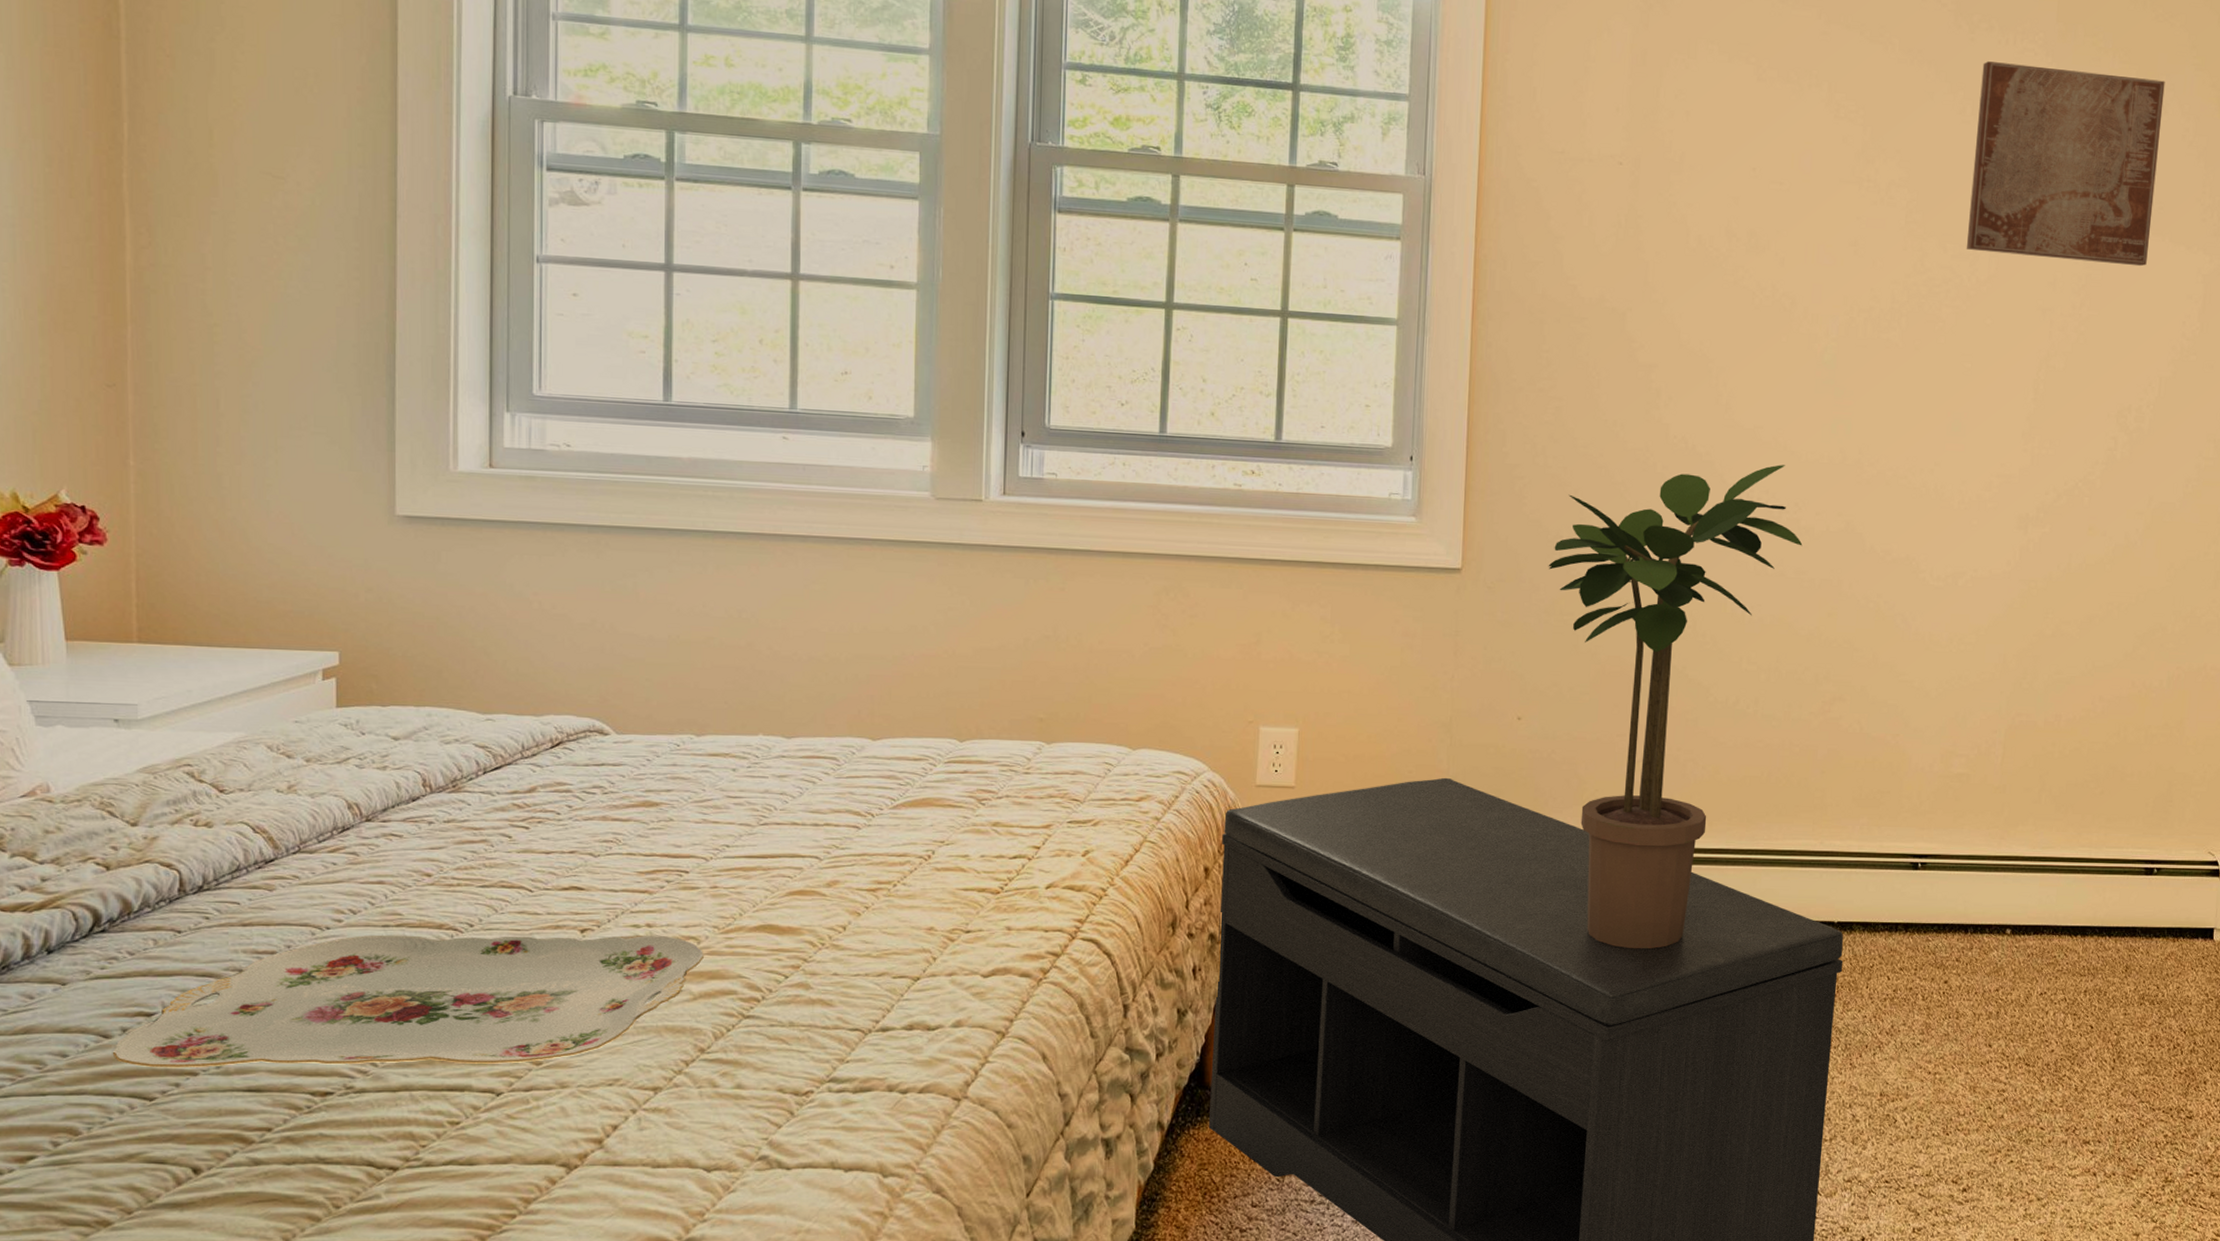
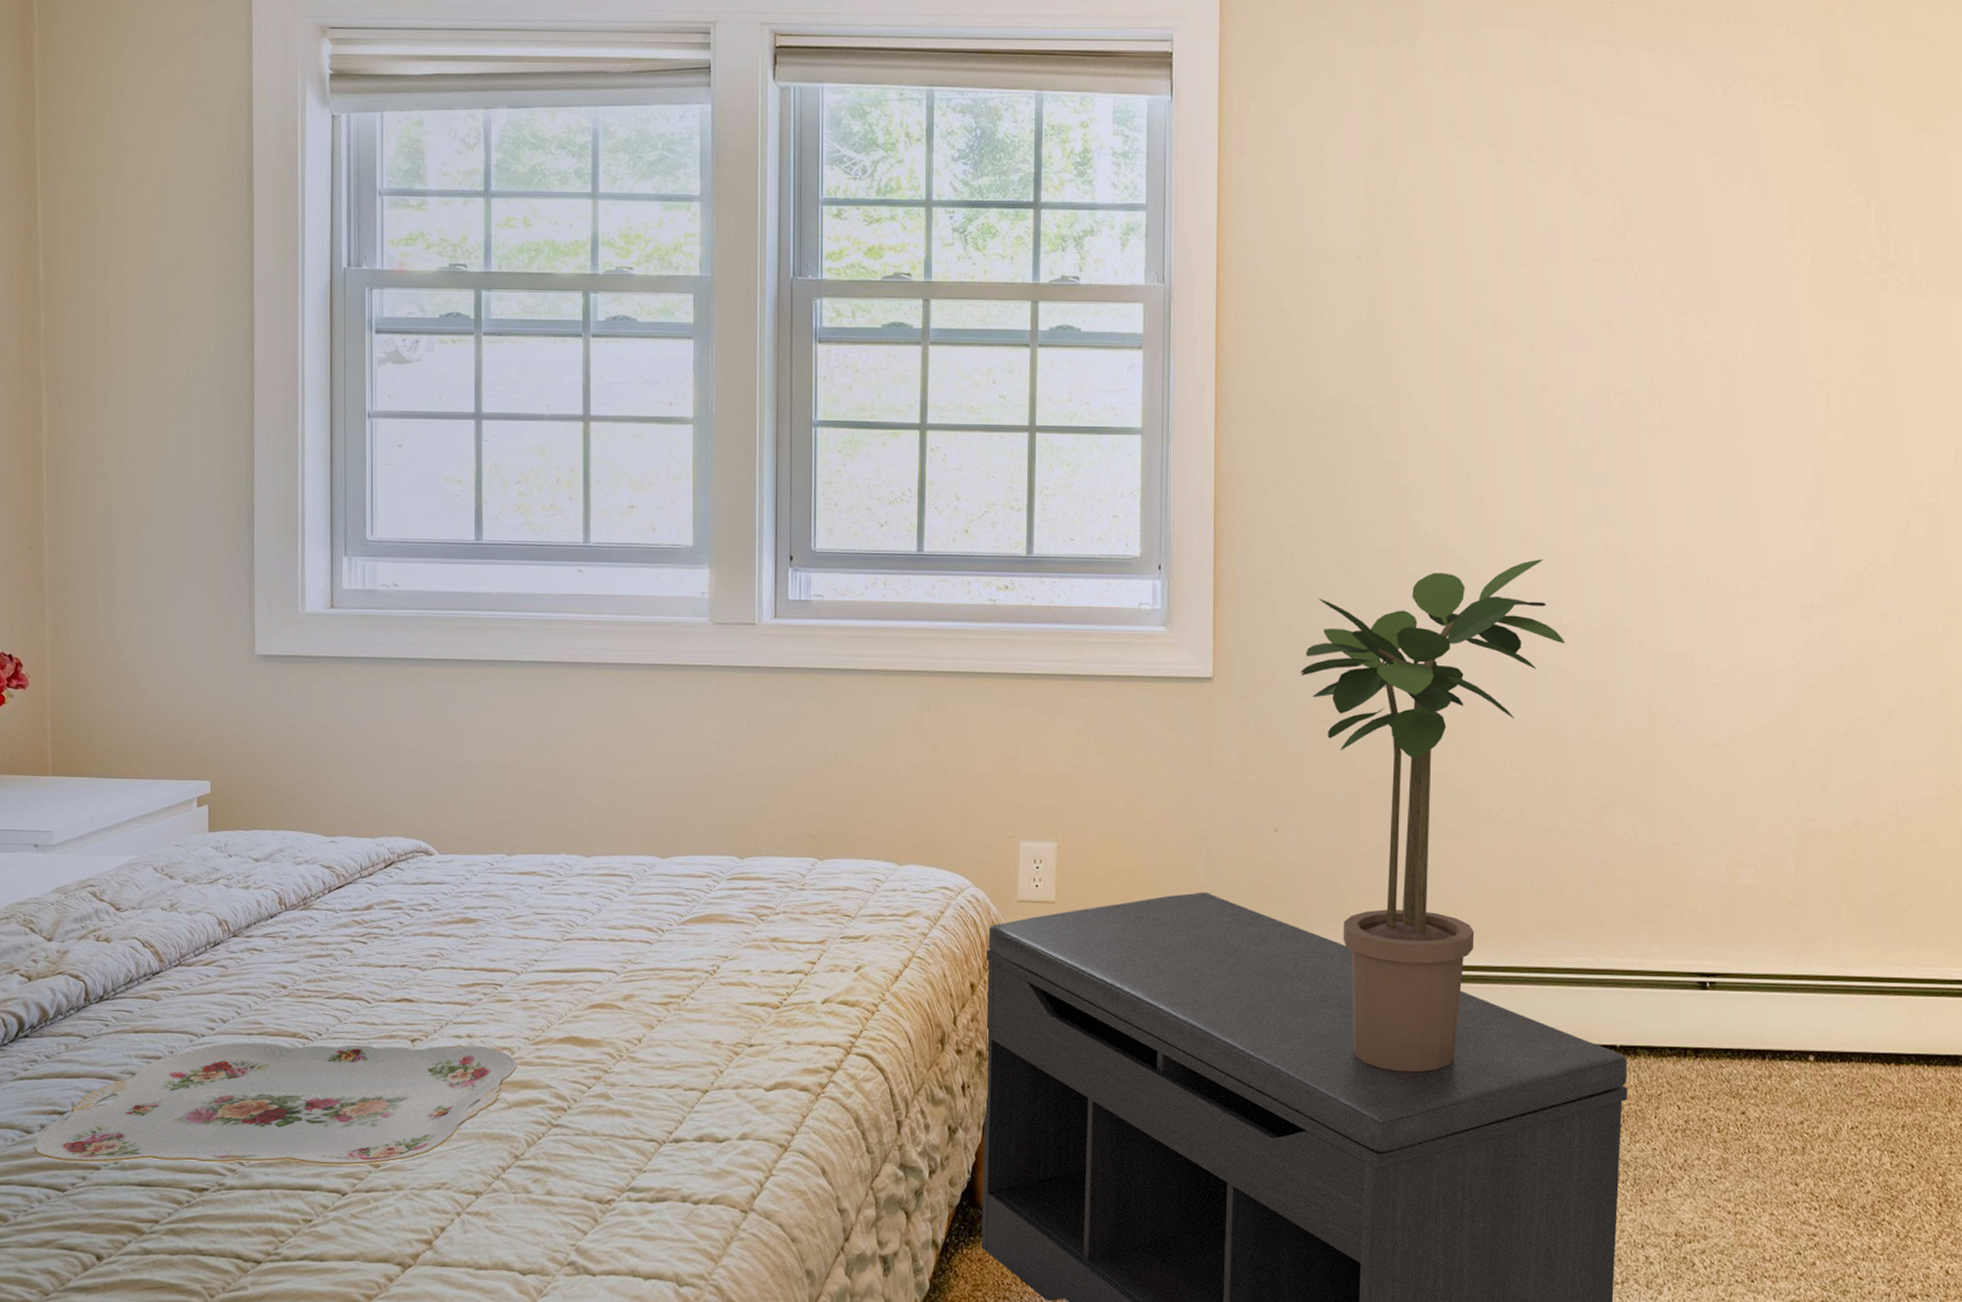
wall art: present [1966,61,2165,267] -> none [1729,123,1945,329]

